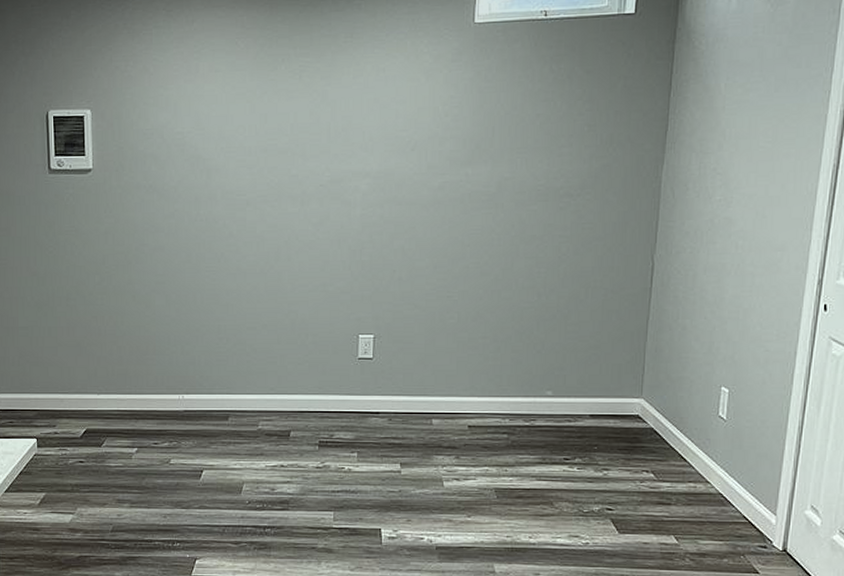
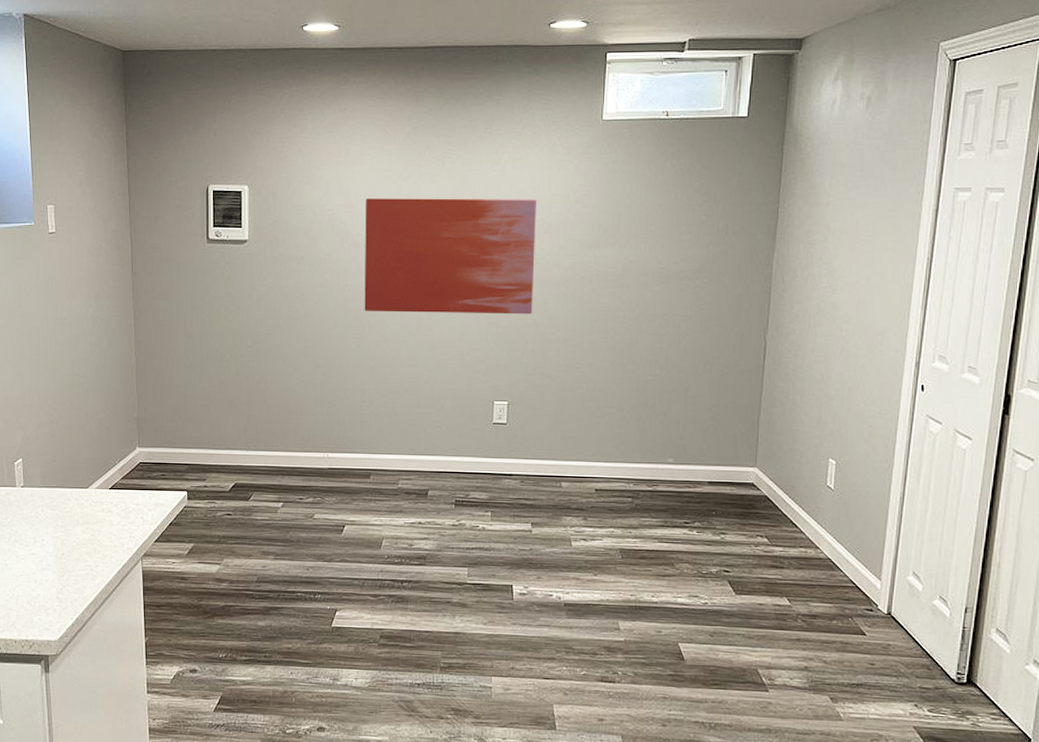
wall art: none [218,113,404,243] -> present [364,198,538,315]

